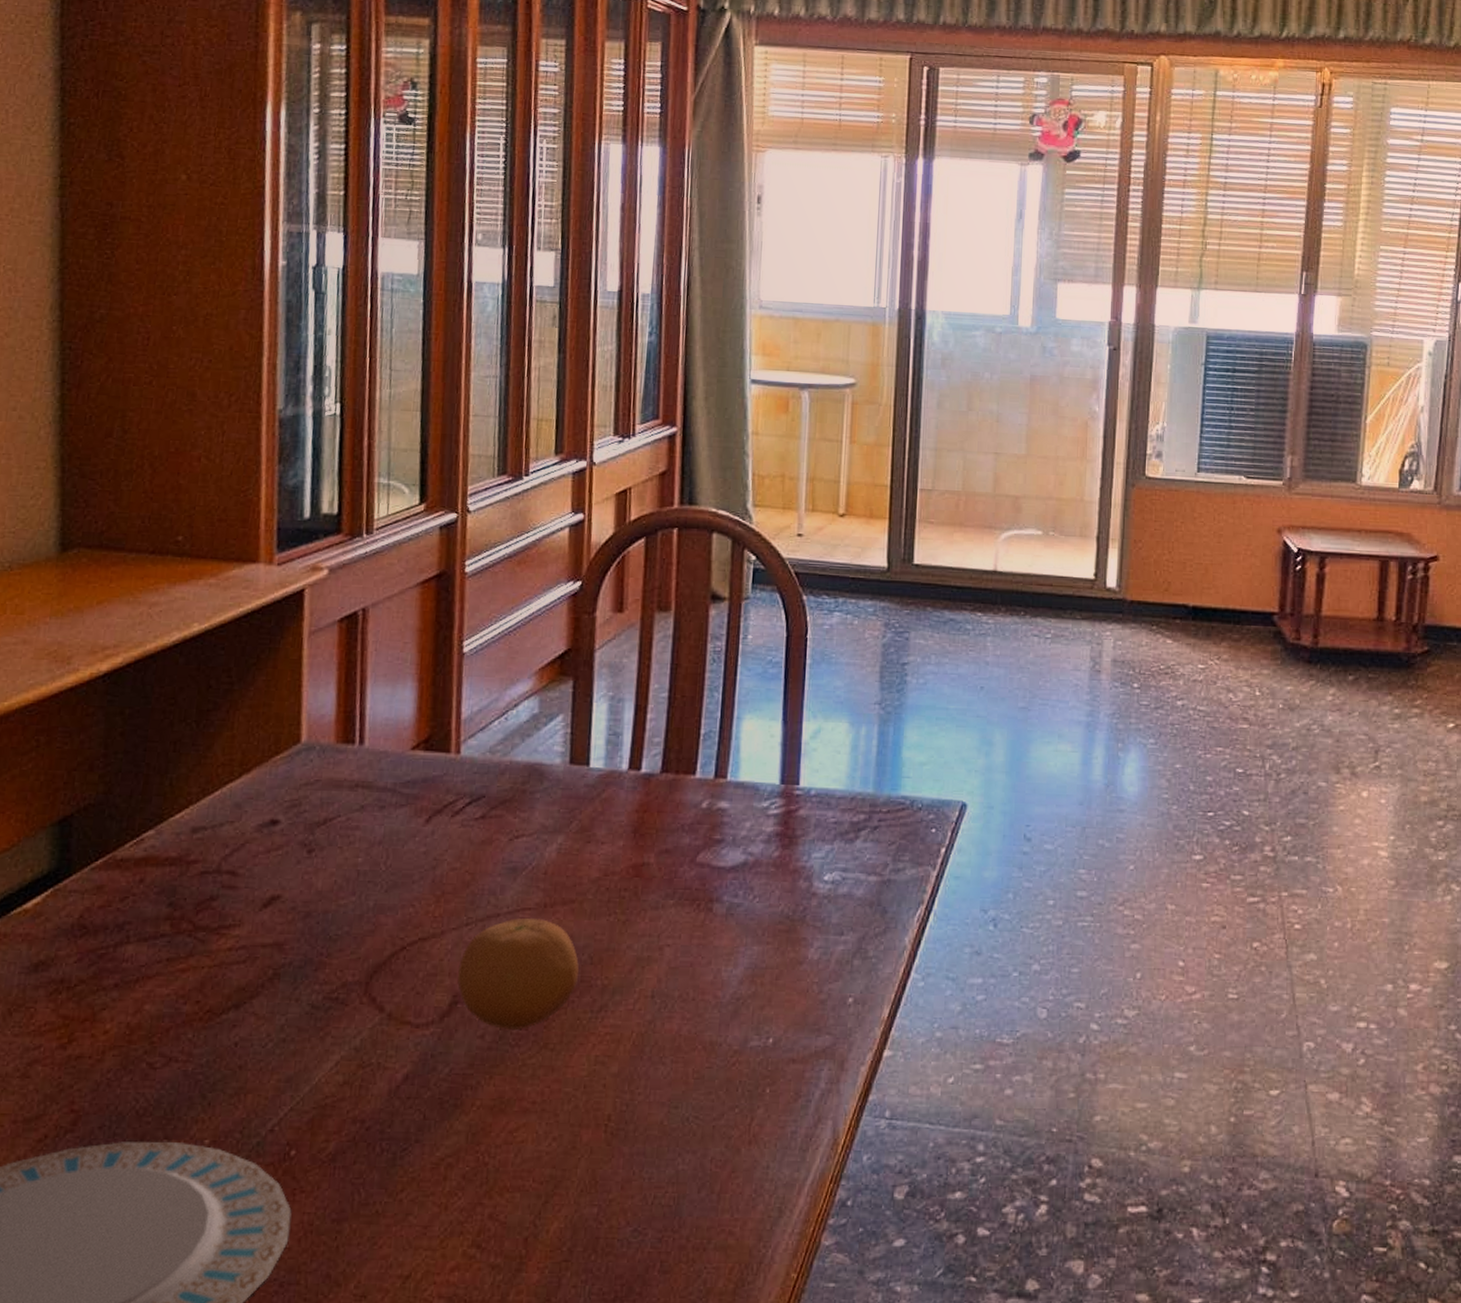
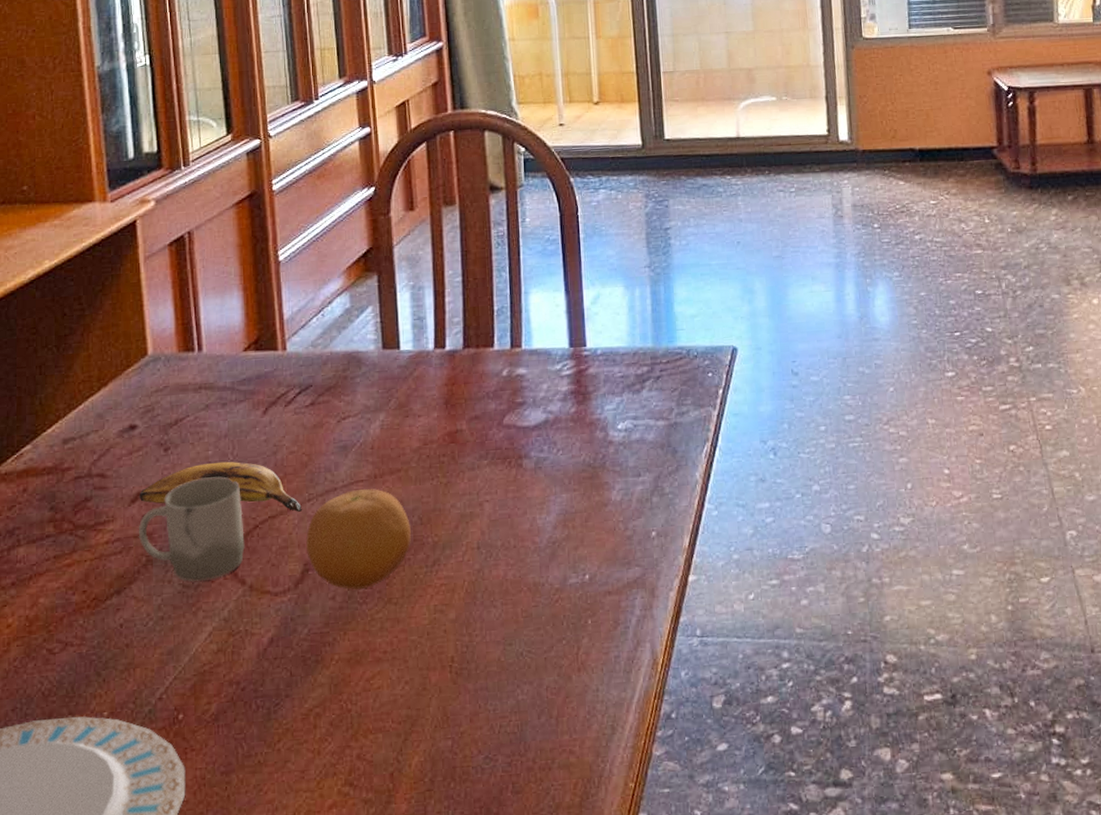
cup: none [267,887,390,1003] -> present [138,476,245,581]
banana: none [272,871,459,936] -> present [139,461,303,512]

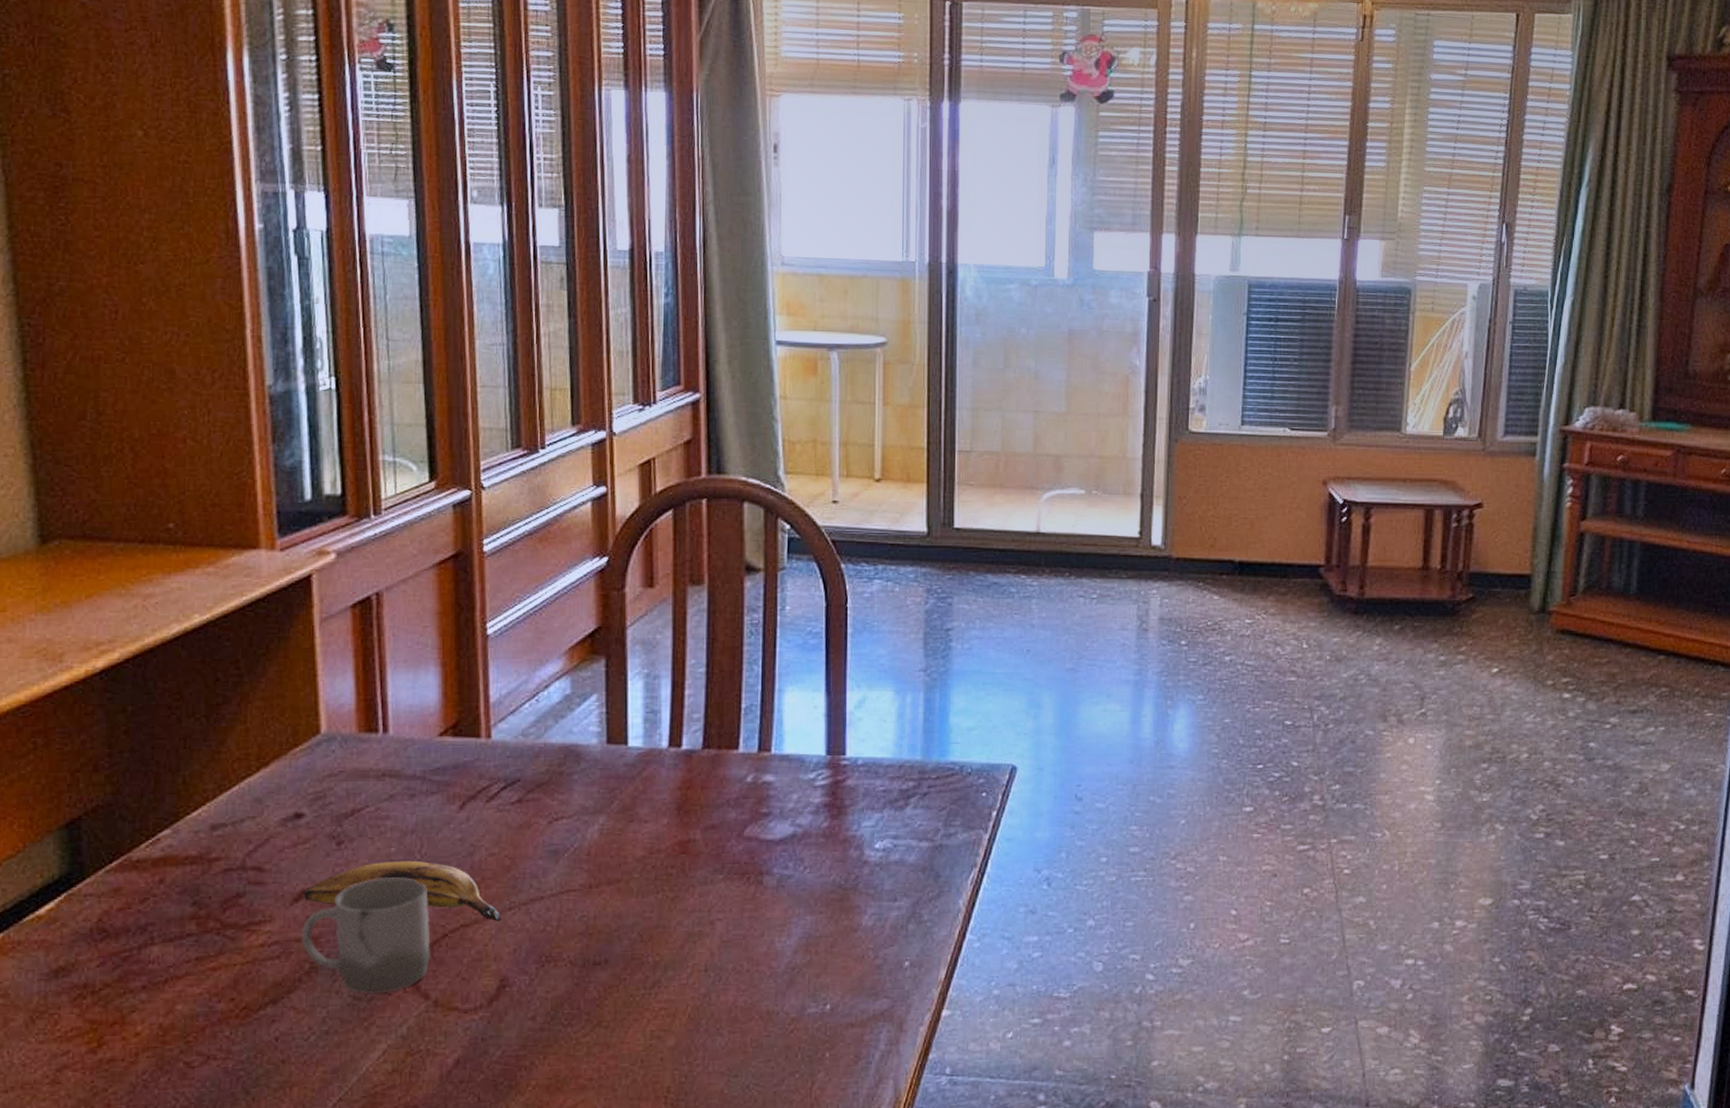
fruit: present [306,488,411,590] -> none [504,900,628,1011]

